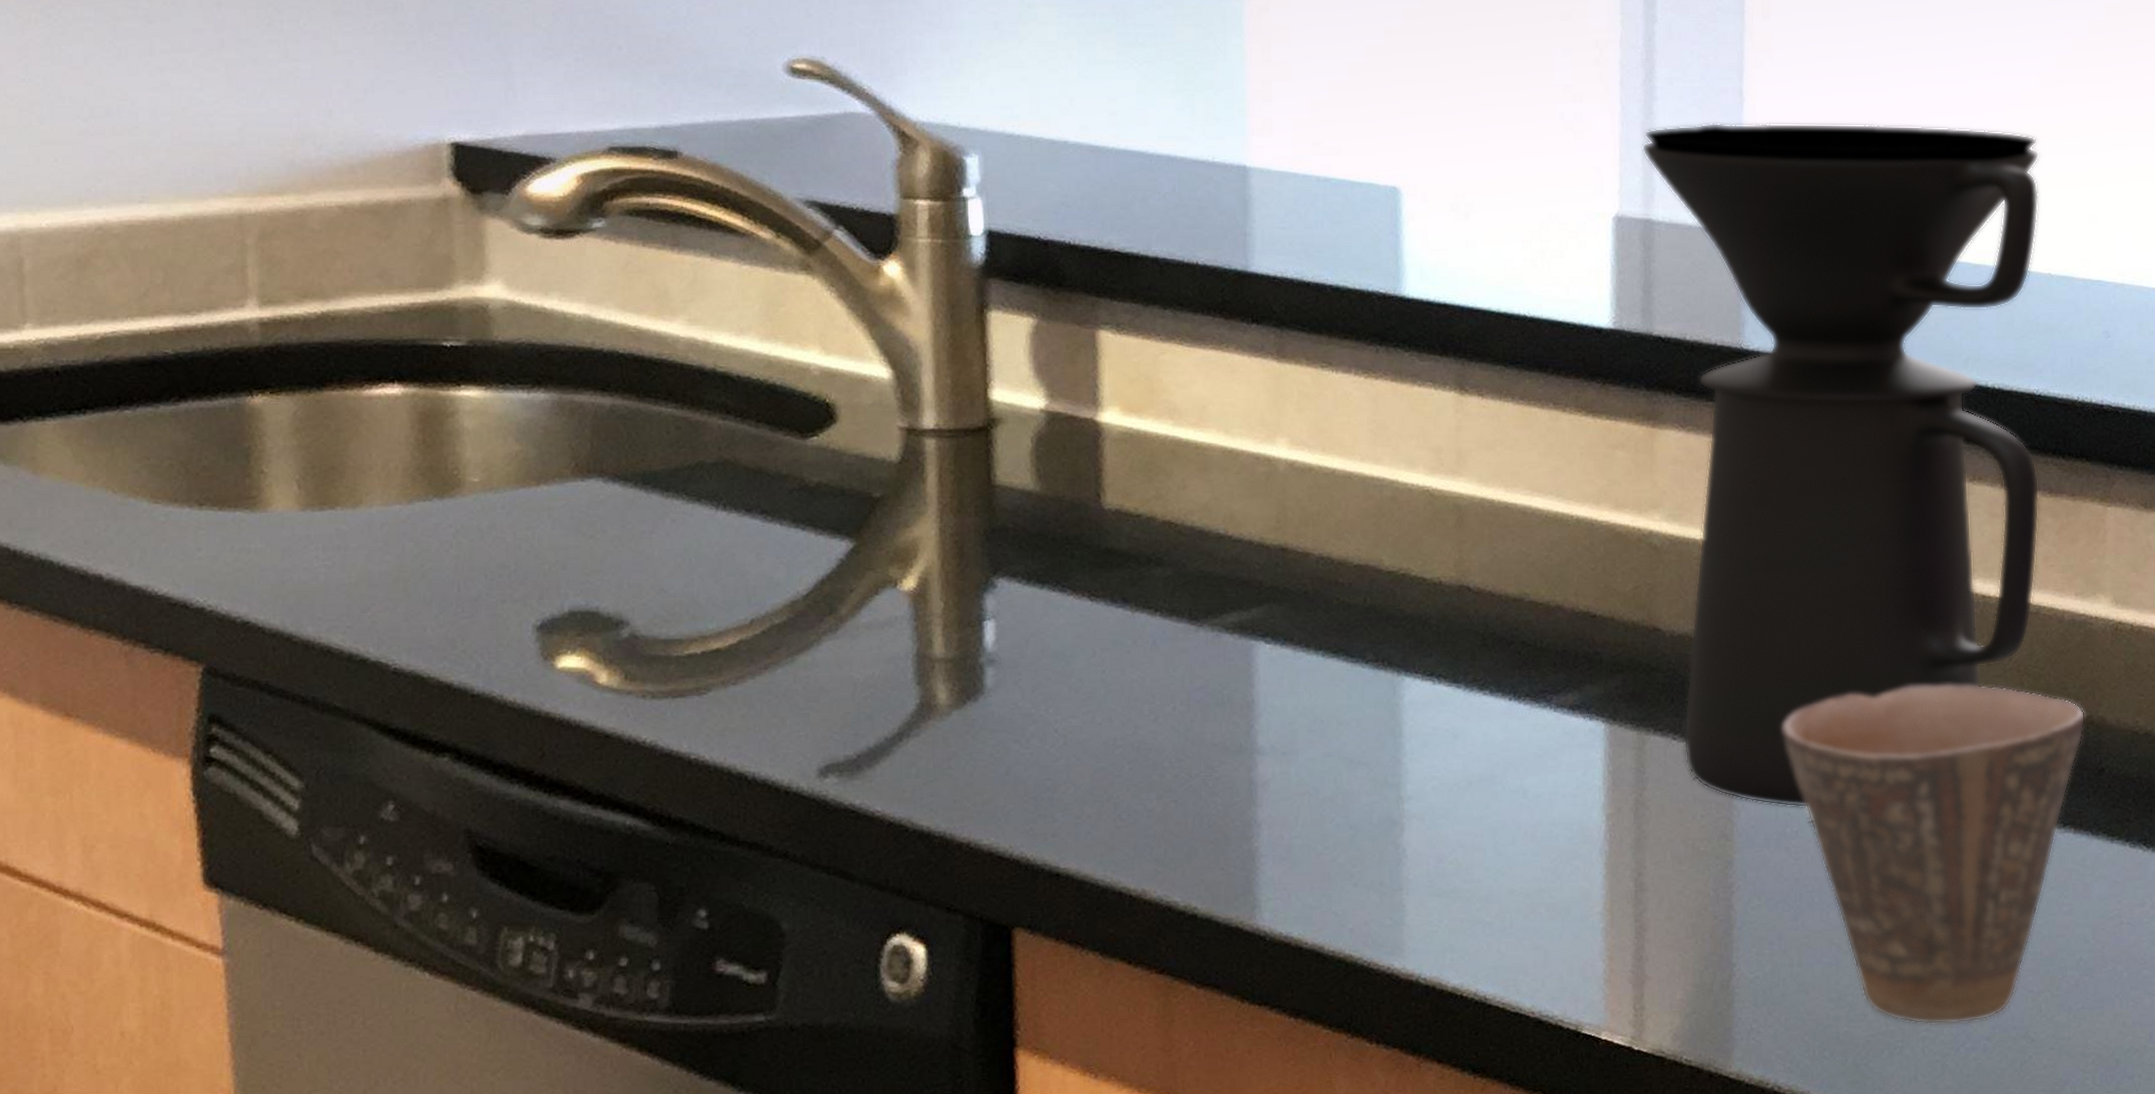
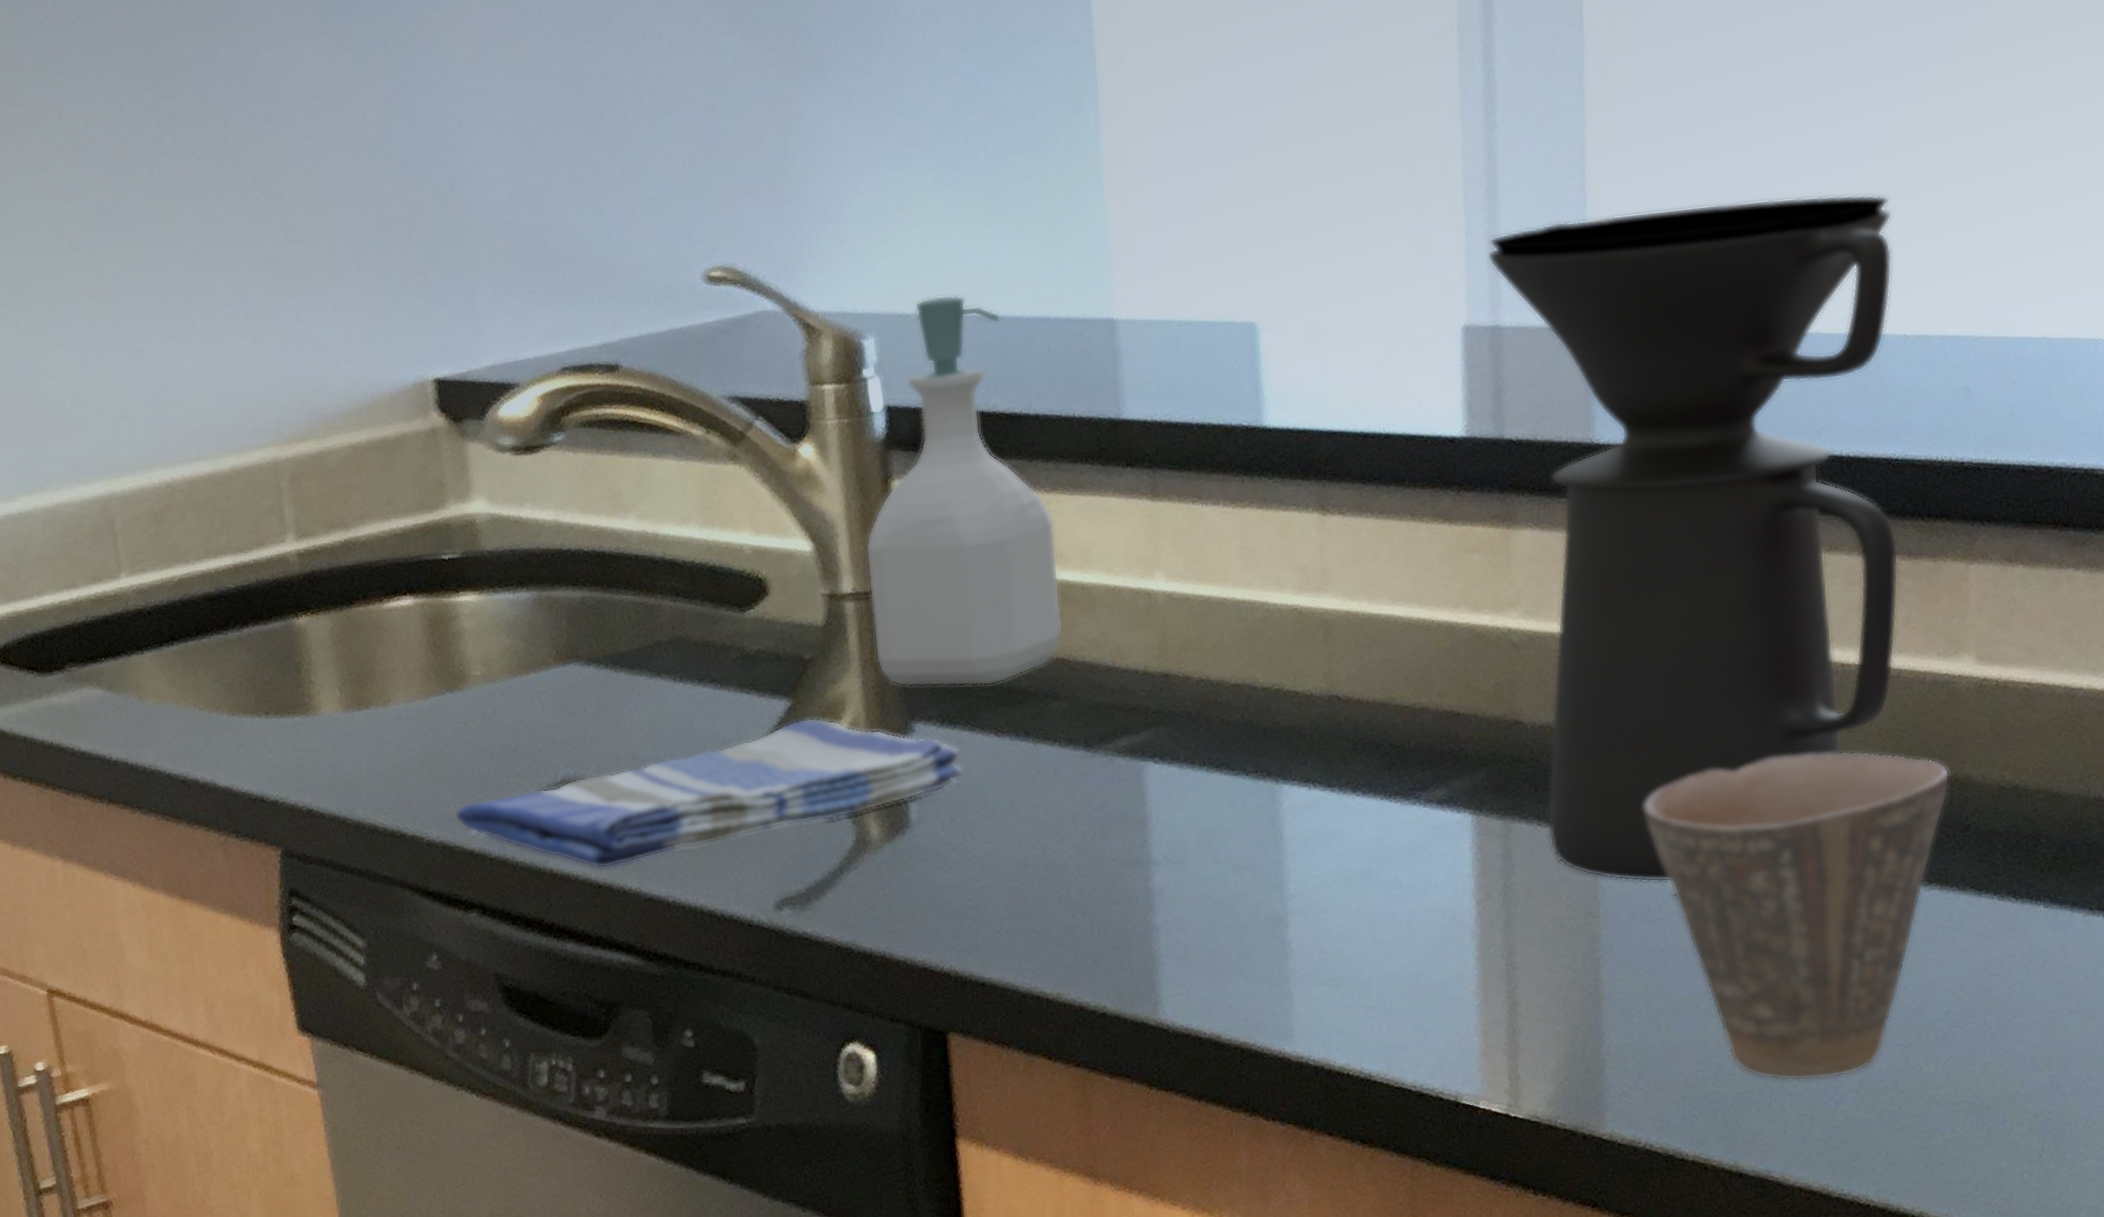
dish towel: none [431,563,1050,716] -> present [454,717,964,869]
soap bottle: none [953,119,1171,544] -> present [865,295,1062,687]

